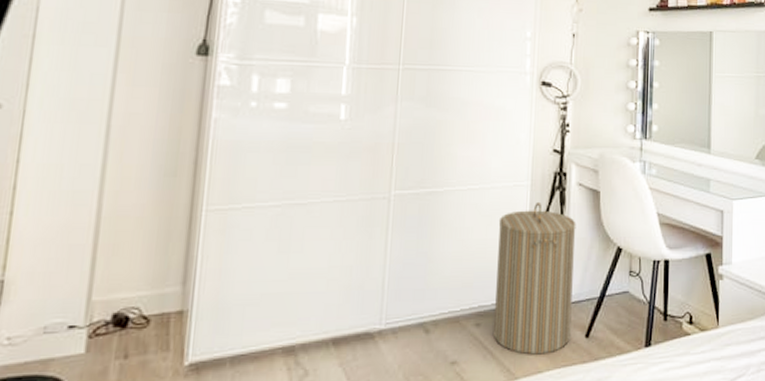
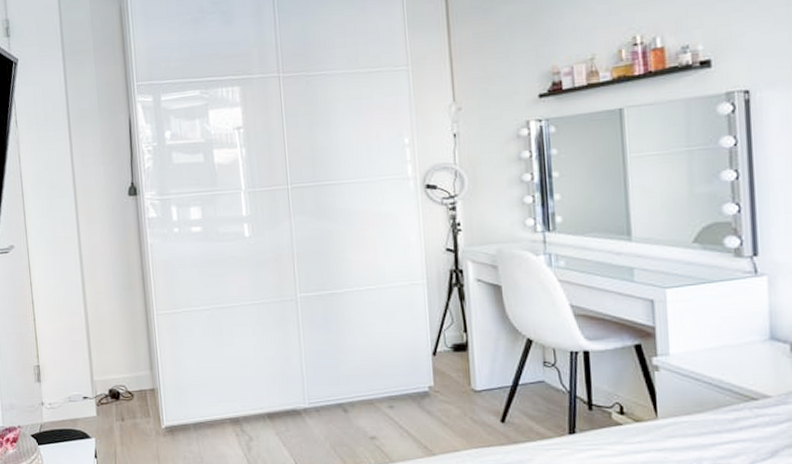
laundry hamper: present [494,201,576,355] -> none [399,298,485,435]

